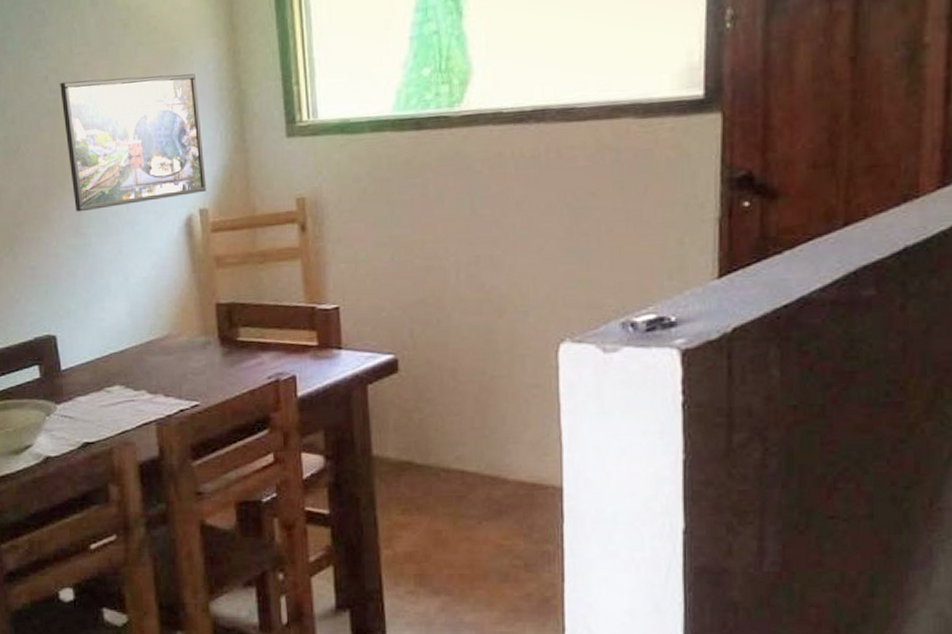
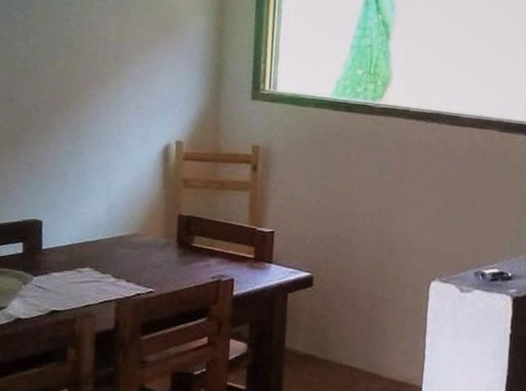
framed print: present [60,74,207,212] -> none [75,25,188,129]

